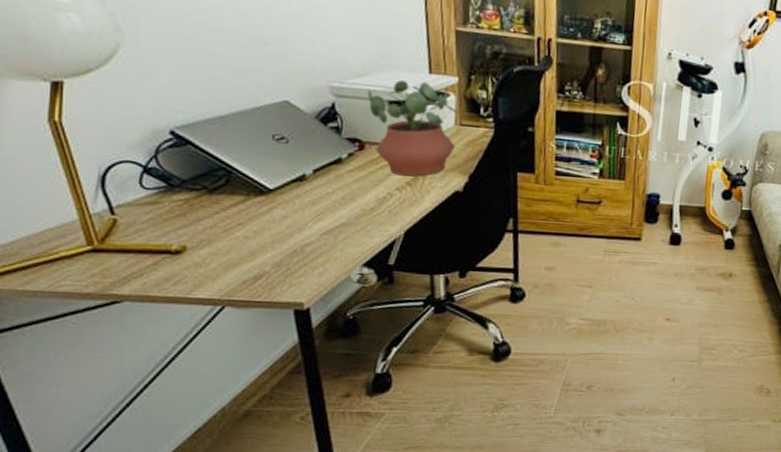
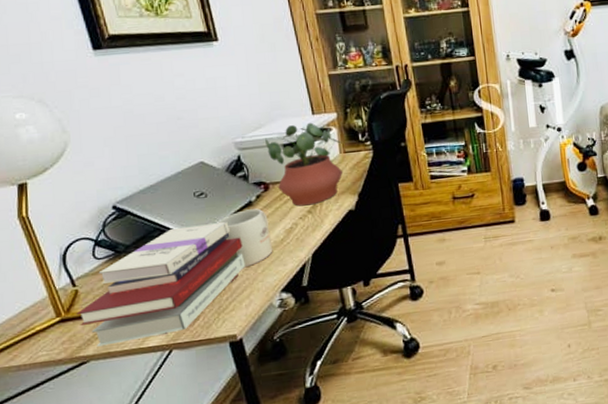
books: none [112,170,325,288] -> present [76,222,246,347]
mug: none [297,167,360,231] -> present [217,208,273,267]

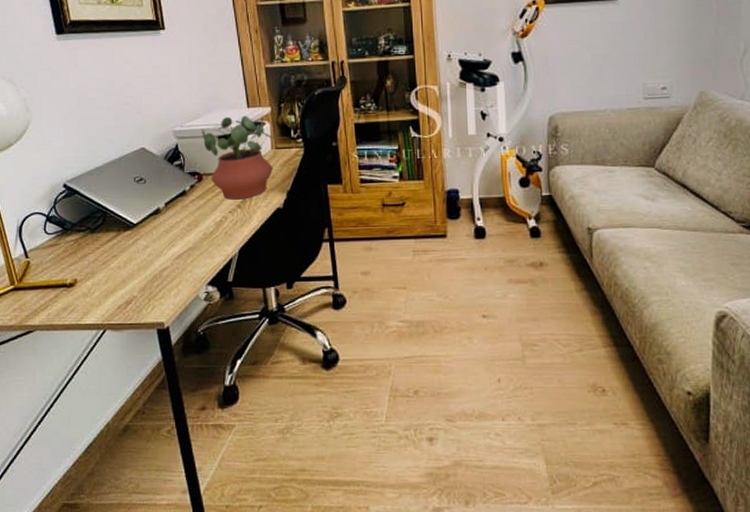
books: present [76,222,246,347] -> none [27,209,176,318]
mug: present [217,208,273,267] -> none [153,198,203,256]

